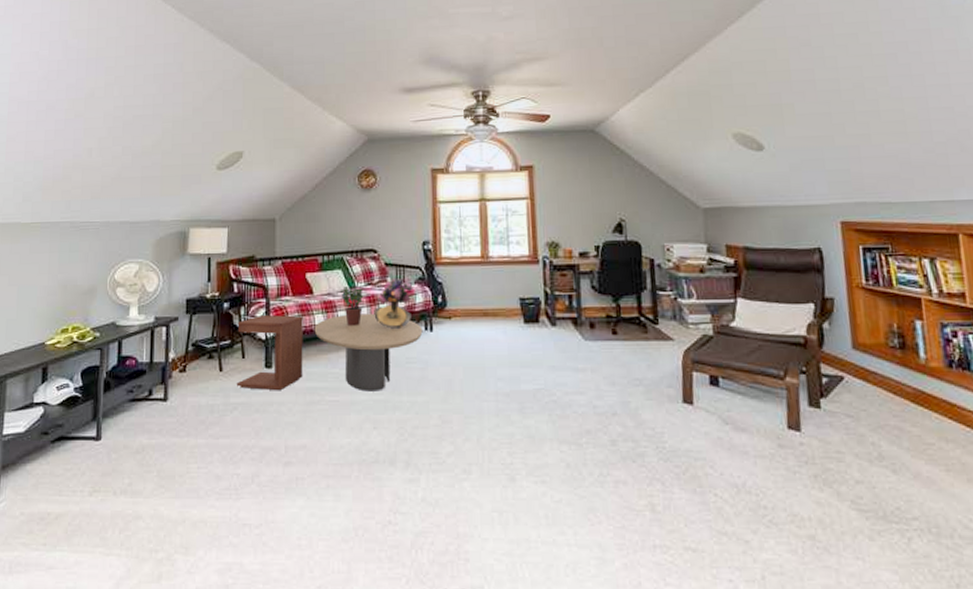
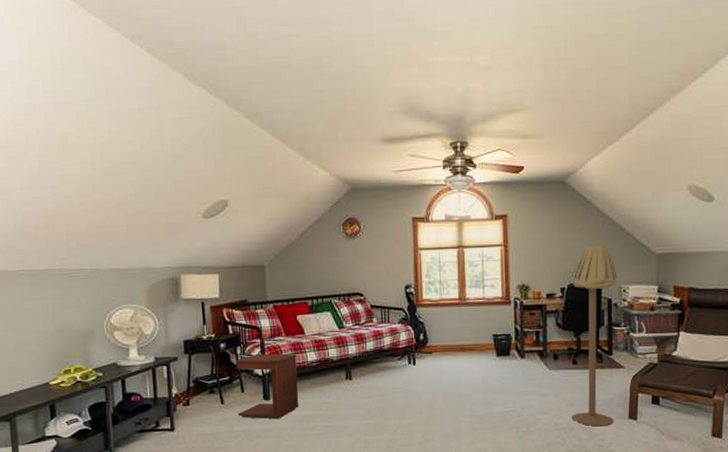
coffee table: present [314,313,423,392] -> none [307,350,407,418]
potted plant: present [339,287,364,327] -> none [329,327,352,362]
bouquet: present [374,277,413,330] -> none [362,318,397,365]
floor lamp: none [608,197,665,412] -> present [571,244,618,427]

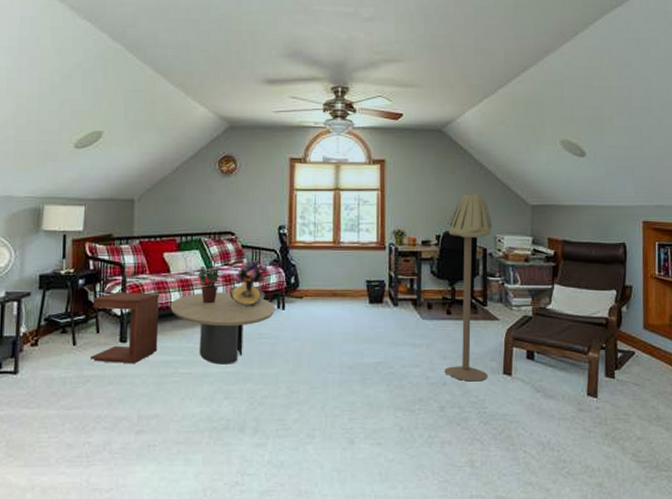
coffee table: none [307,350,407,418] -> present [170,292,276,365]
potted plant: none [329,327,352,362] -> present [196,267,220,304]
bouquet: none [362,318,397,365] -> present [229,259,268,308]

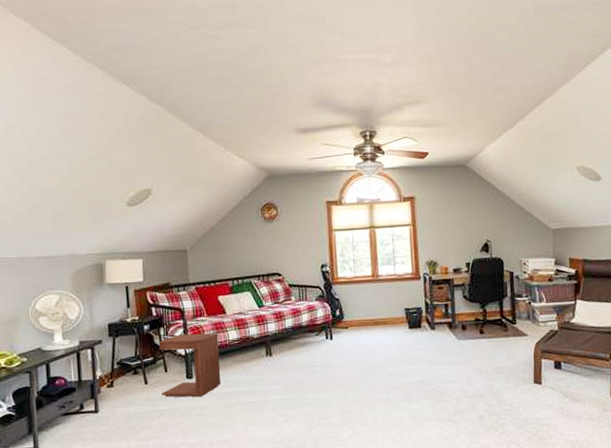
coffee table: present [170,292,276,365] -> none [228,327,324,393]
potted plant: present [196,267,220,304] -> none [249,306,272,340]
bouquet: present [229,259,268,308] -> none [281,296,315,341]
floor lamp: present [444,193,493,382] -> none [477,221,520,392]

